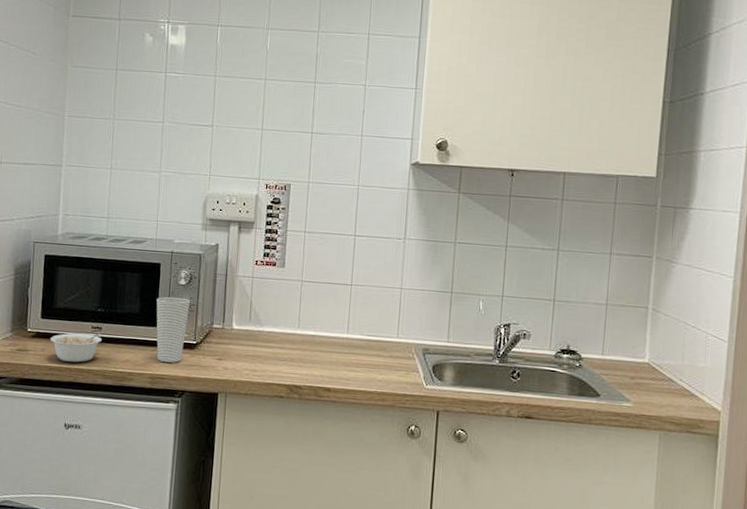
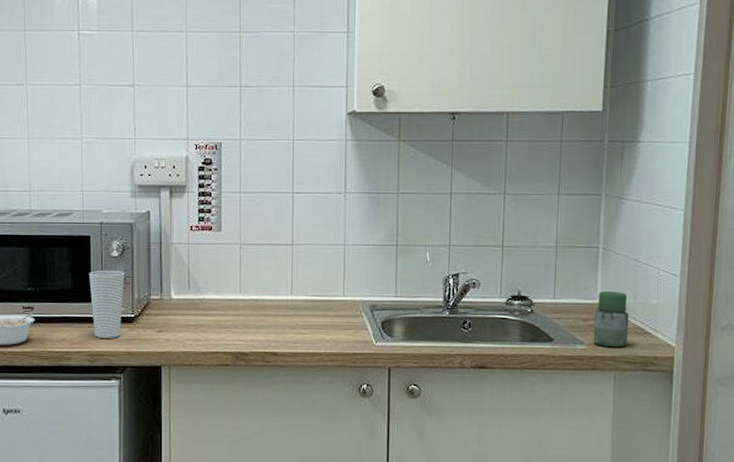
jar: none [639,351,677,408] -> present [593,291,630,348]

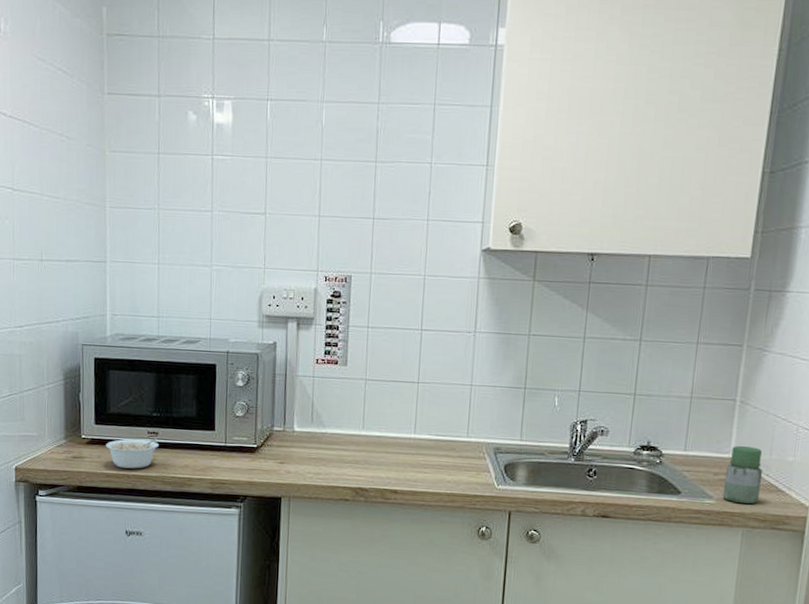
cup: present [89,270,124,338] -> none [213,399,249,467]

